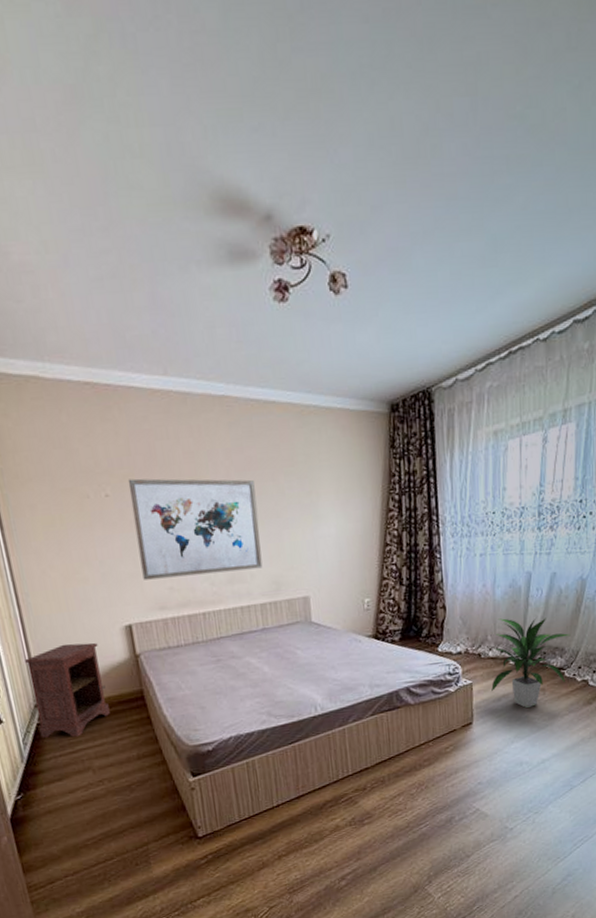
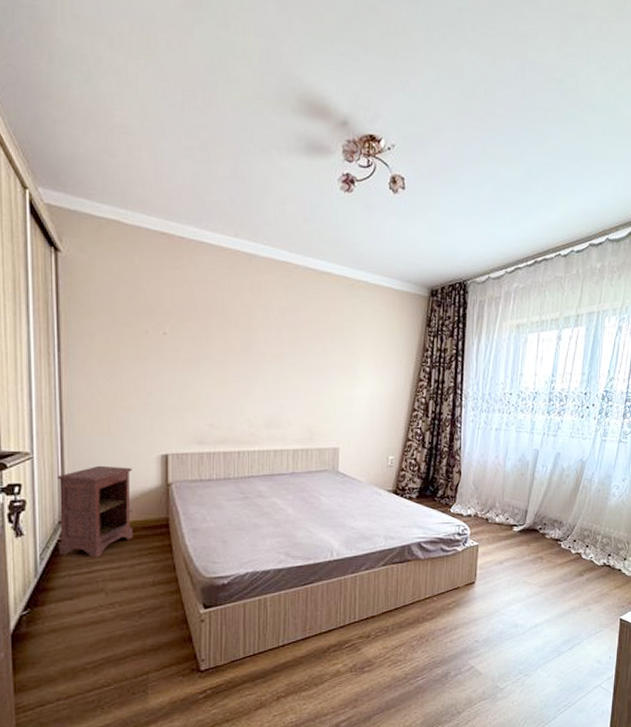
wall art: present [128,478,263,580] -> none [186,322,302,417]
indoor plant: present [491,618,571,708] -> none [495,488,569,573]

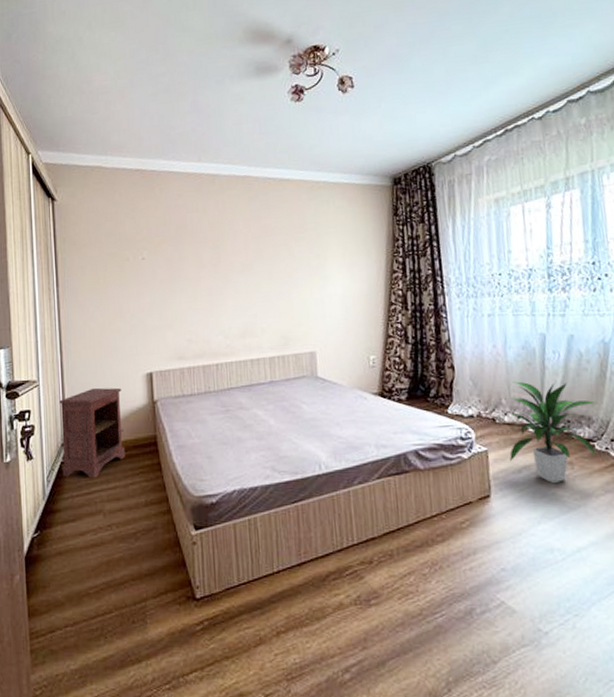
indoor plant: none [495,488,569,573] -> present [509,381,598,483]

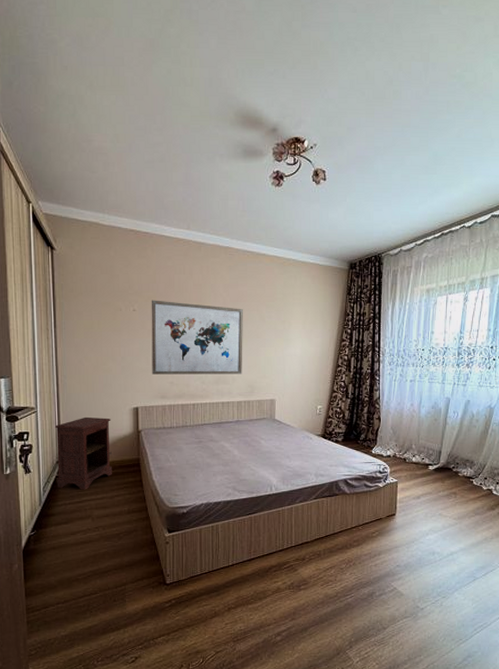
wall art: none [161,244,273,332] -> present [151,300,243,375]
indoor plant: present [509,381,598,483] -> none [413,432,479,507]

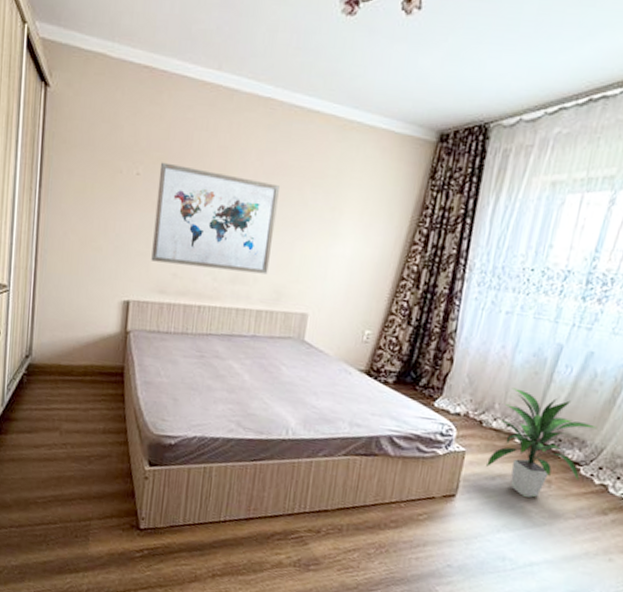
nightstand: present [55,417,112,490] -> none [24,304,95,396]
indoor plant: none [413,432,479,507] -> present [486,388,597,498]

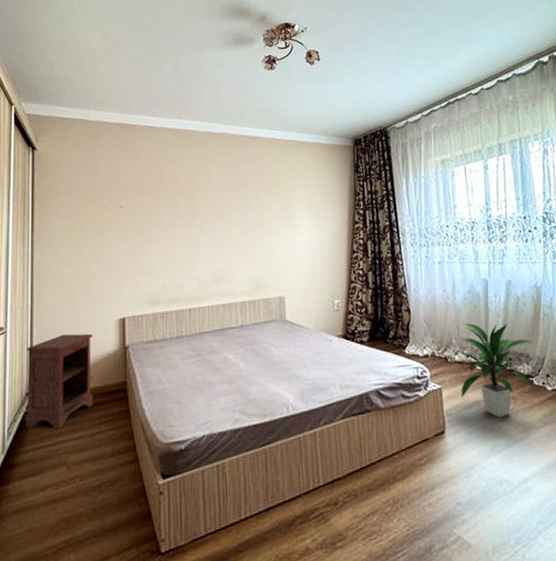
nightstand: none [24,304,95,396] -> present [25,333,93,428]
wall art: present [151,162,279,275] -> none [139,194,245,278]

